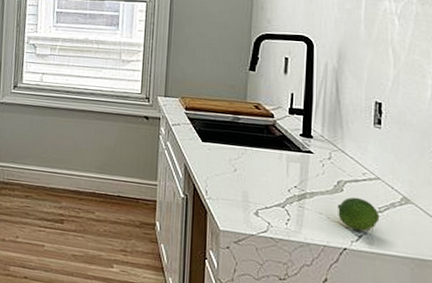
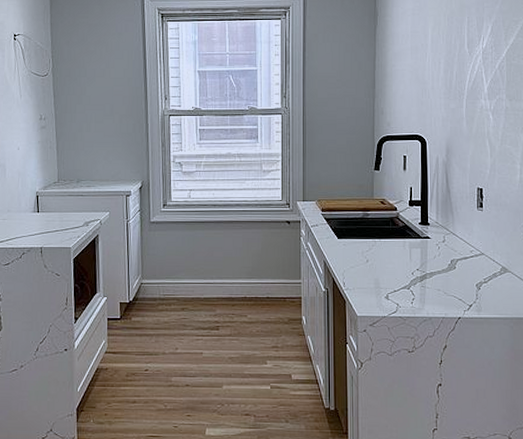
fruit: present [337,197,380,231] -> none [451,272,485,300]

